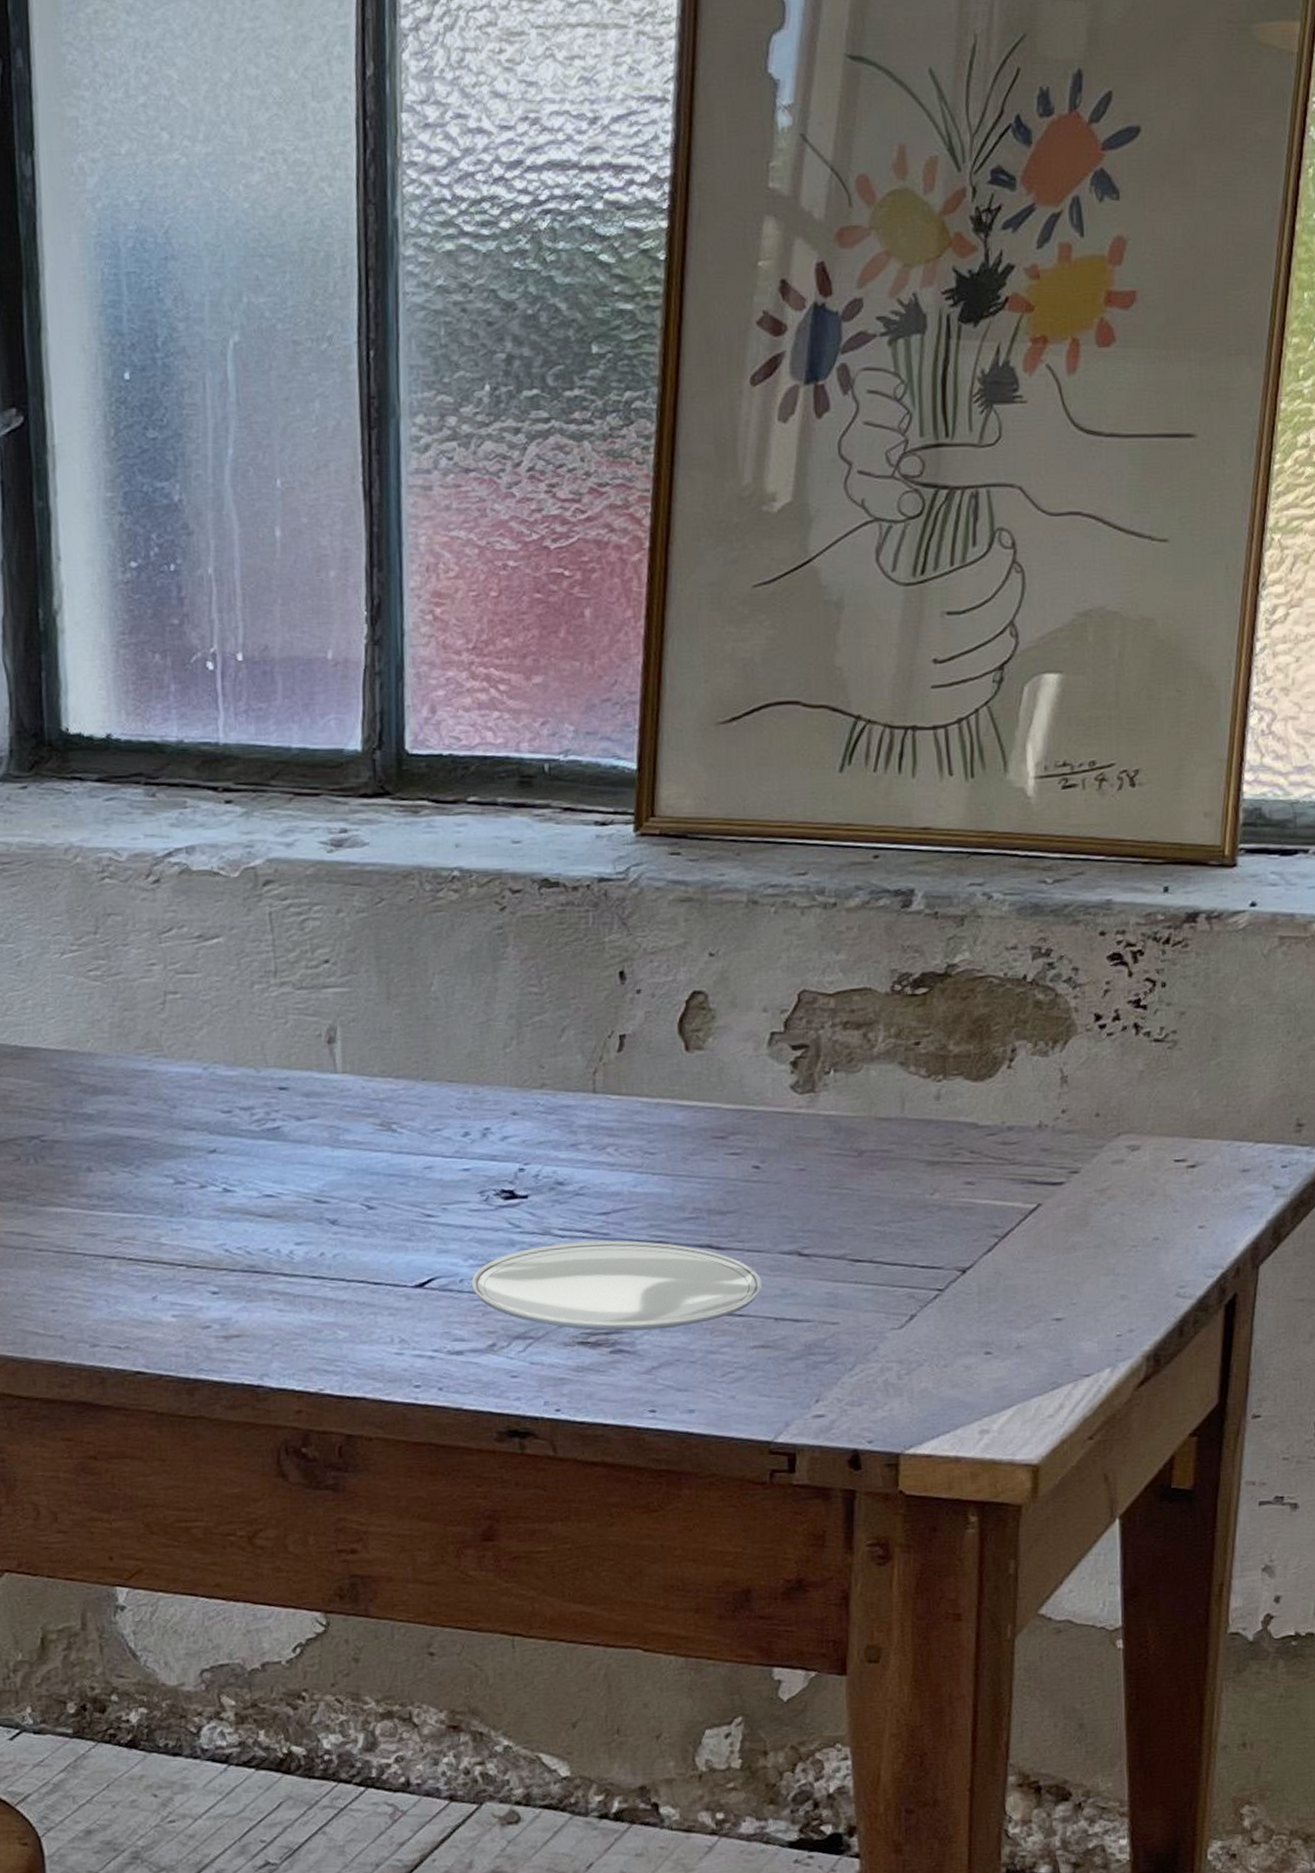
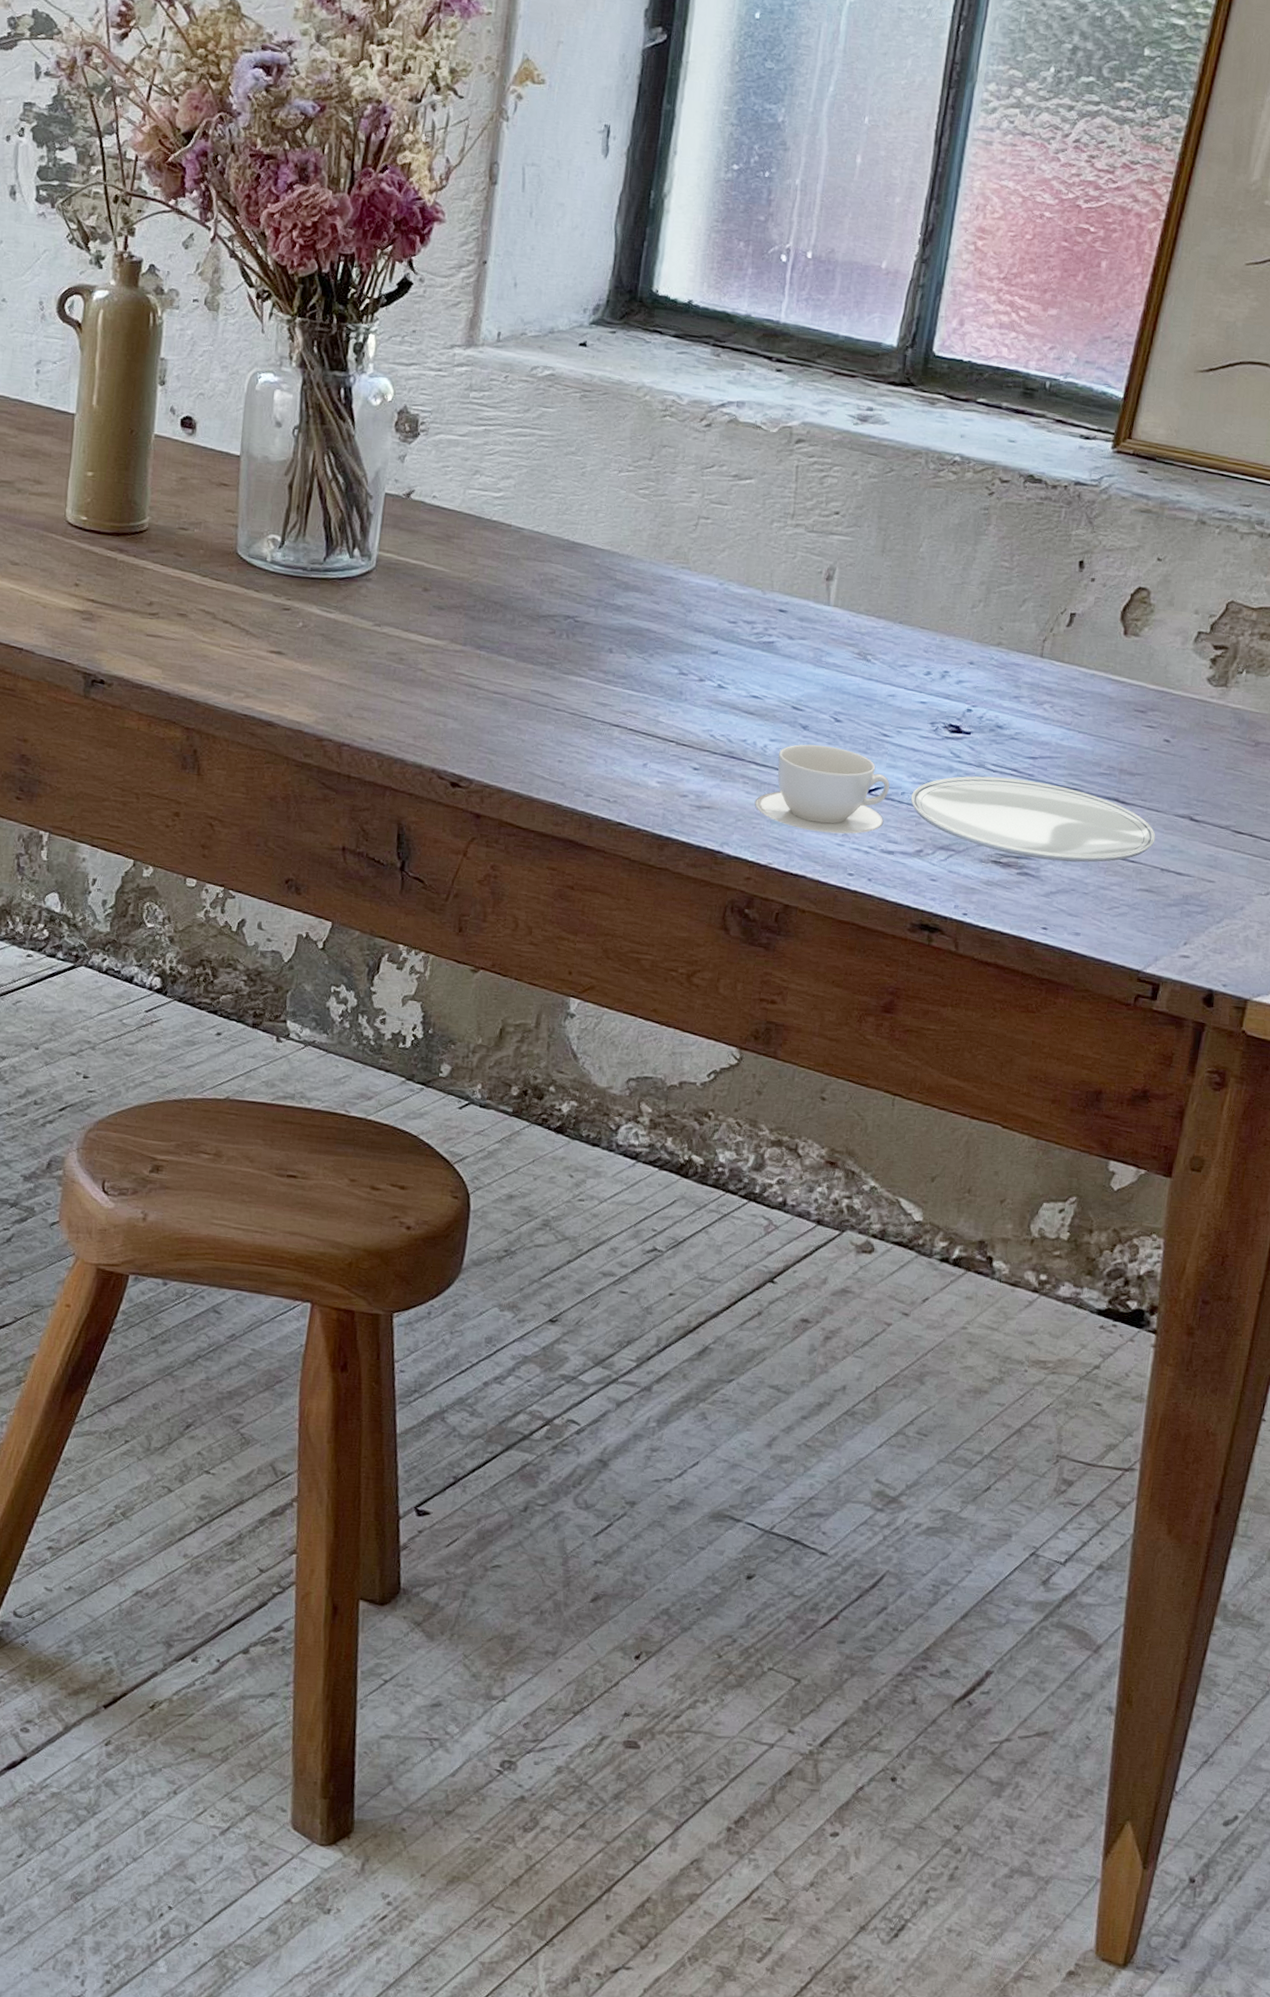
teacup: none [290,1239,445,1343] -> present [754,744,890,834]

